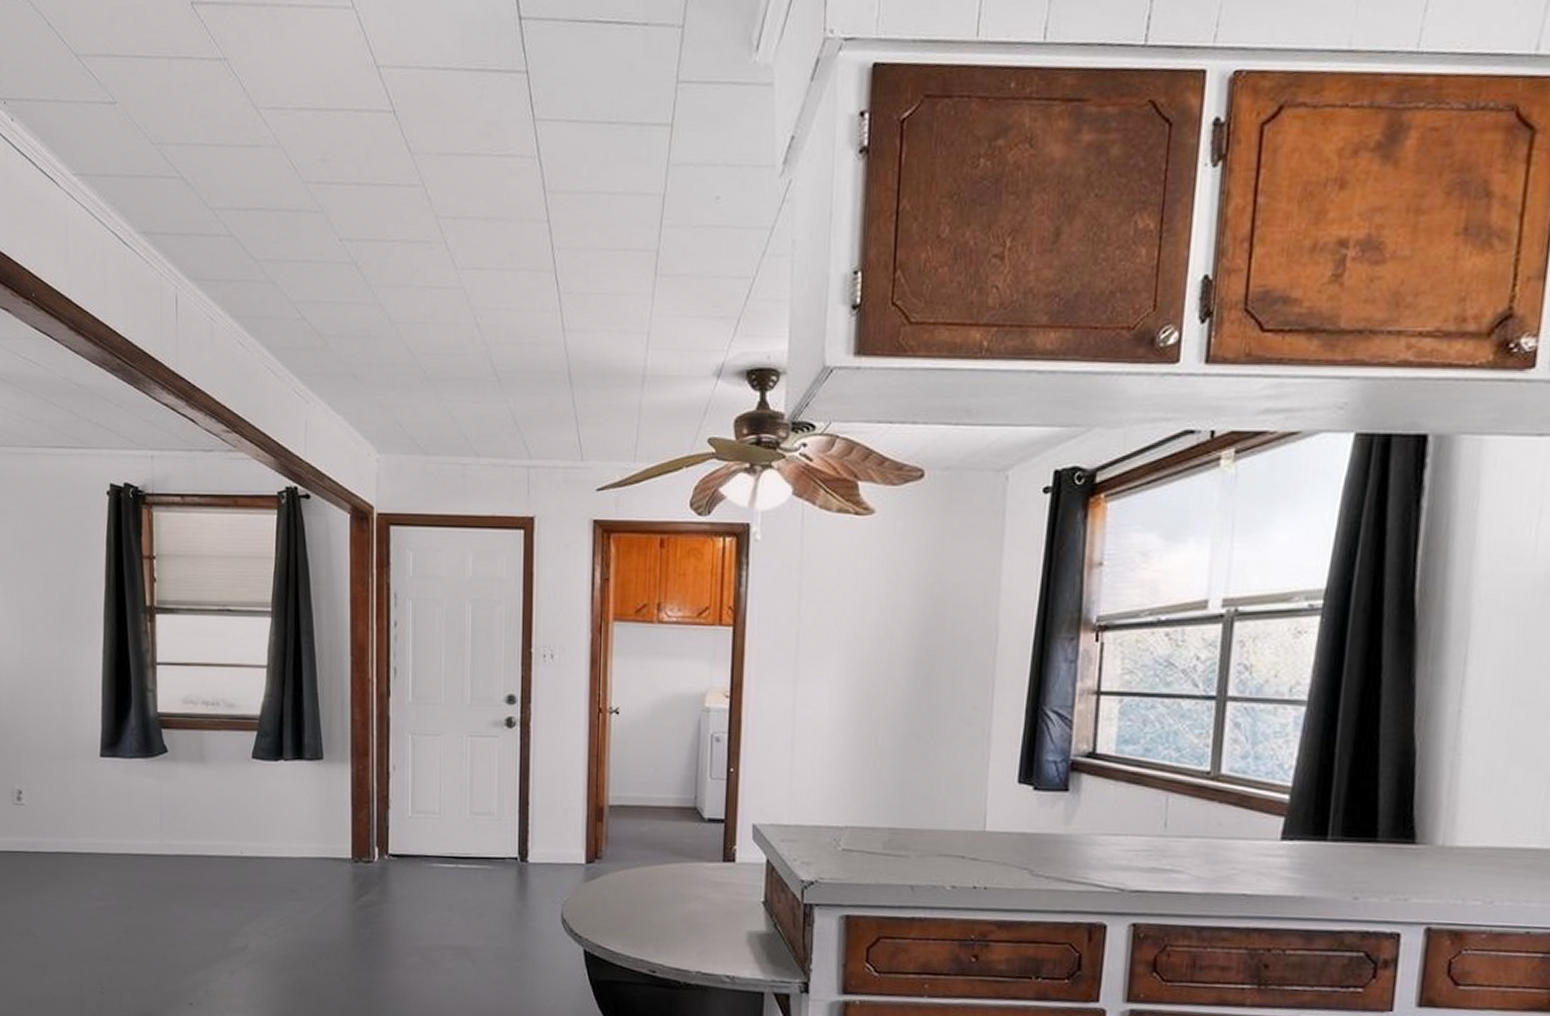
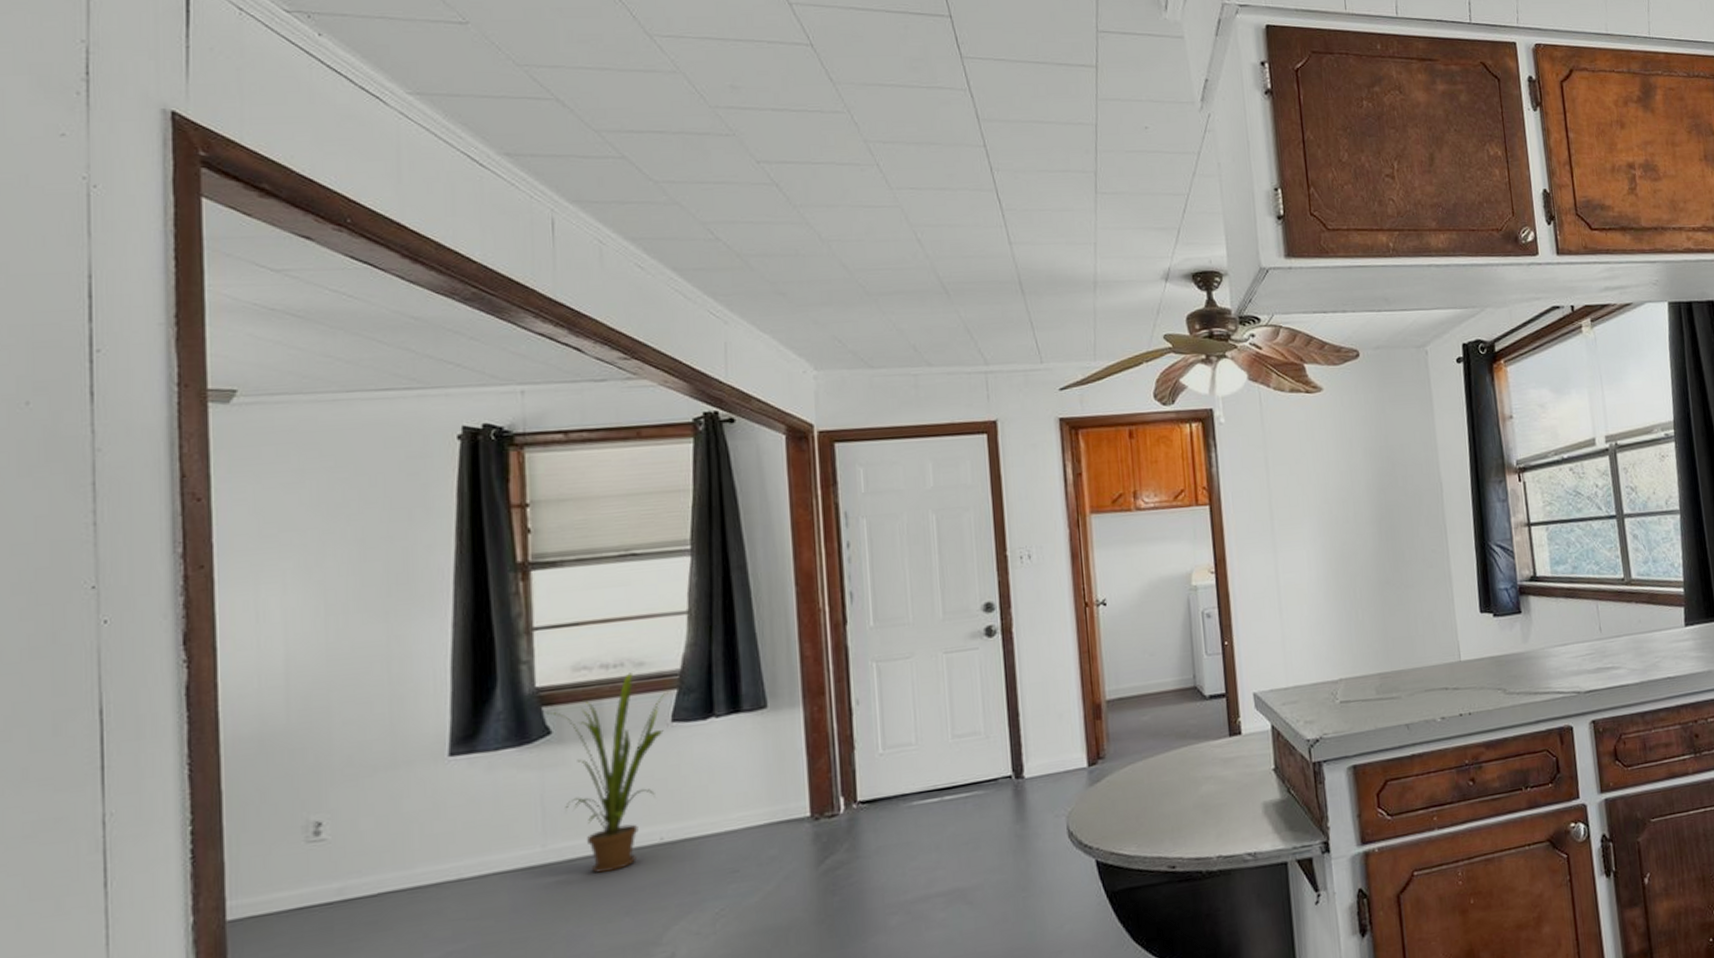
house plant: none [164,711,250,871] -> present [545,672,668,874]

